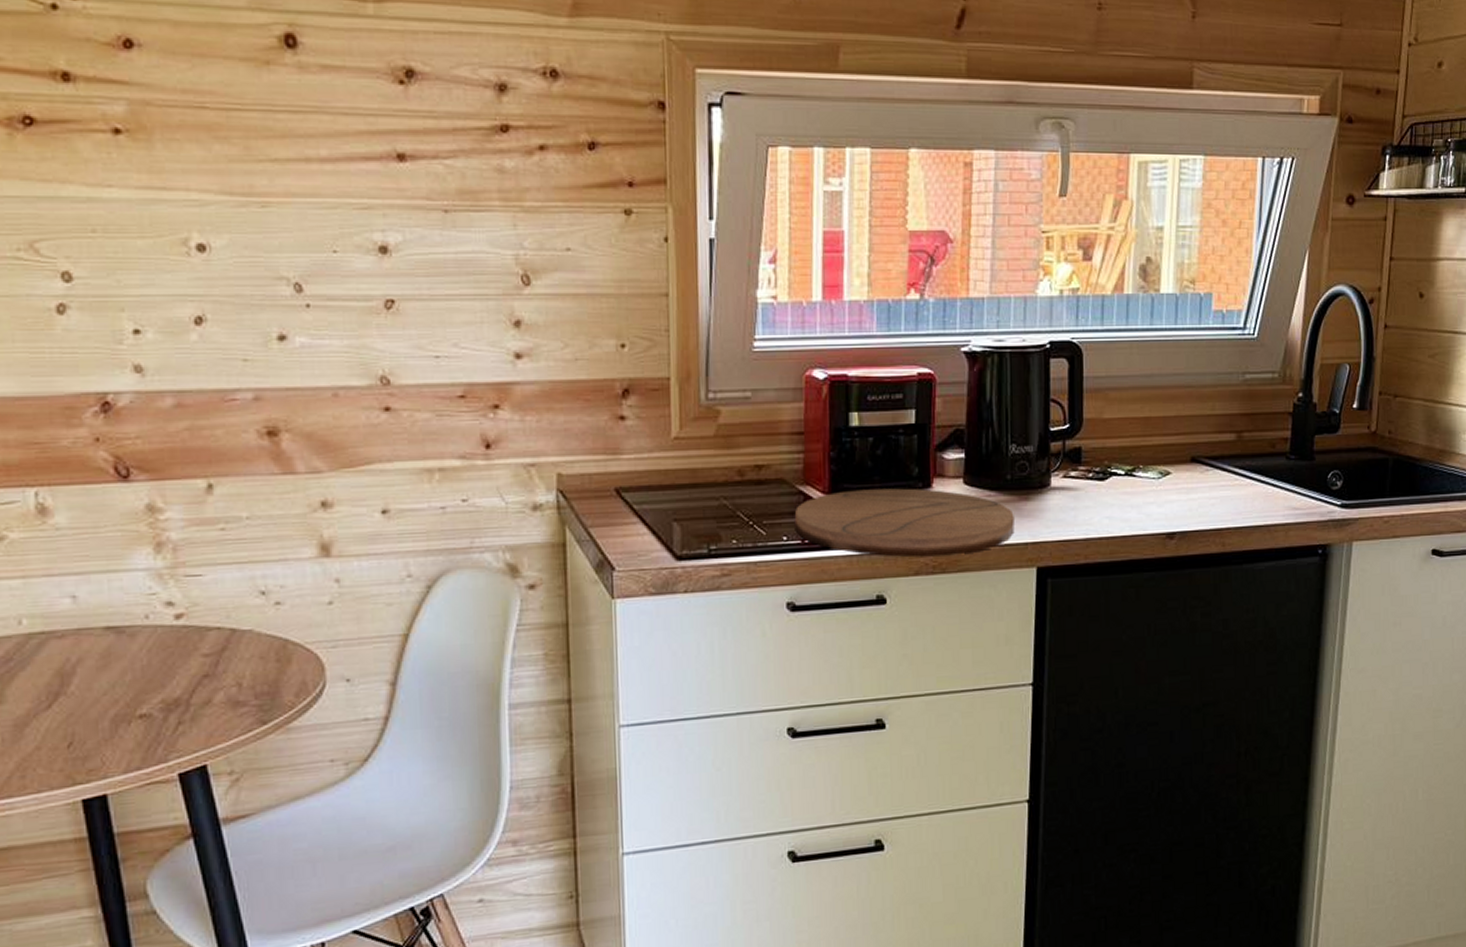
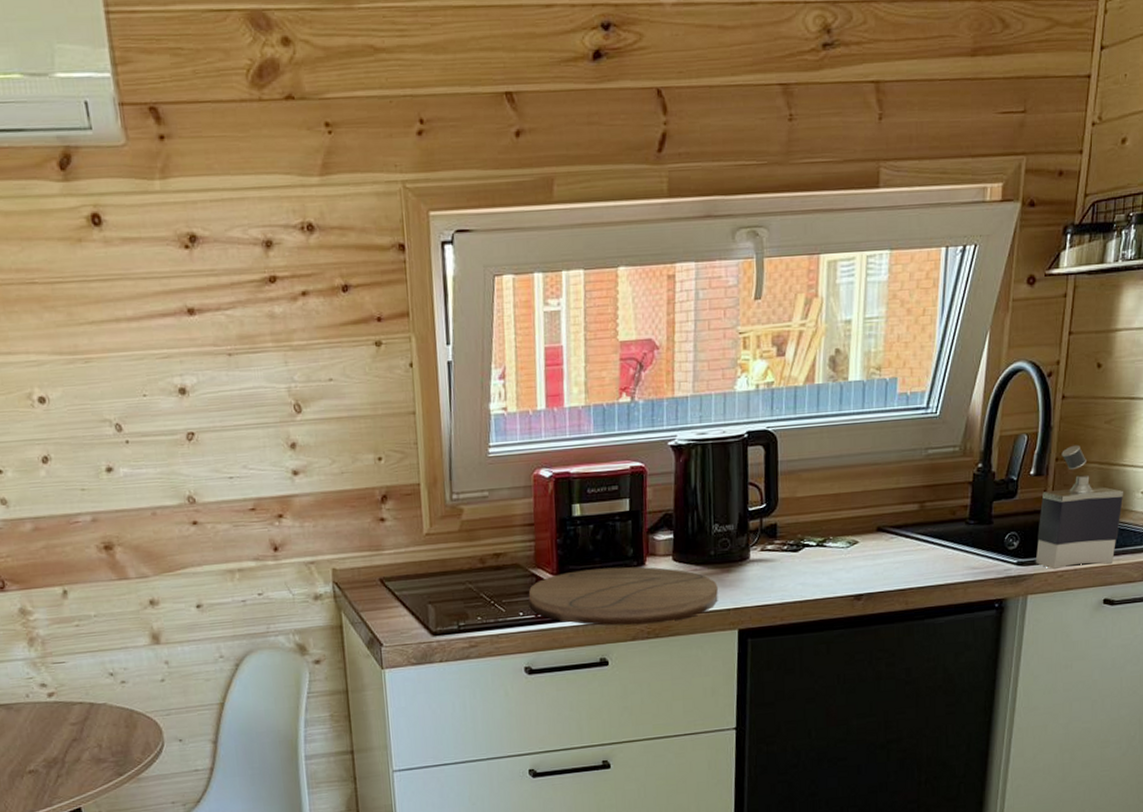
perfume bottle: none [1360,378,1450,515] -> present [1035,444,1124,570]

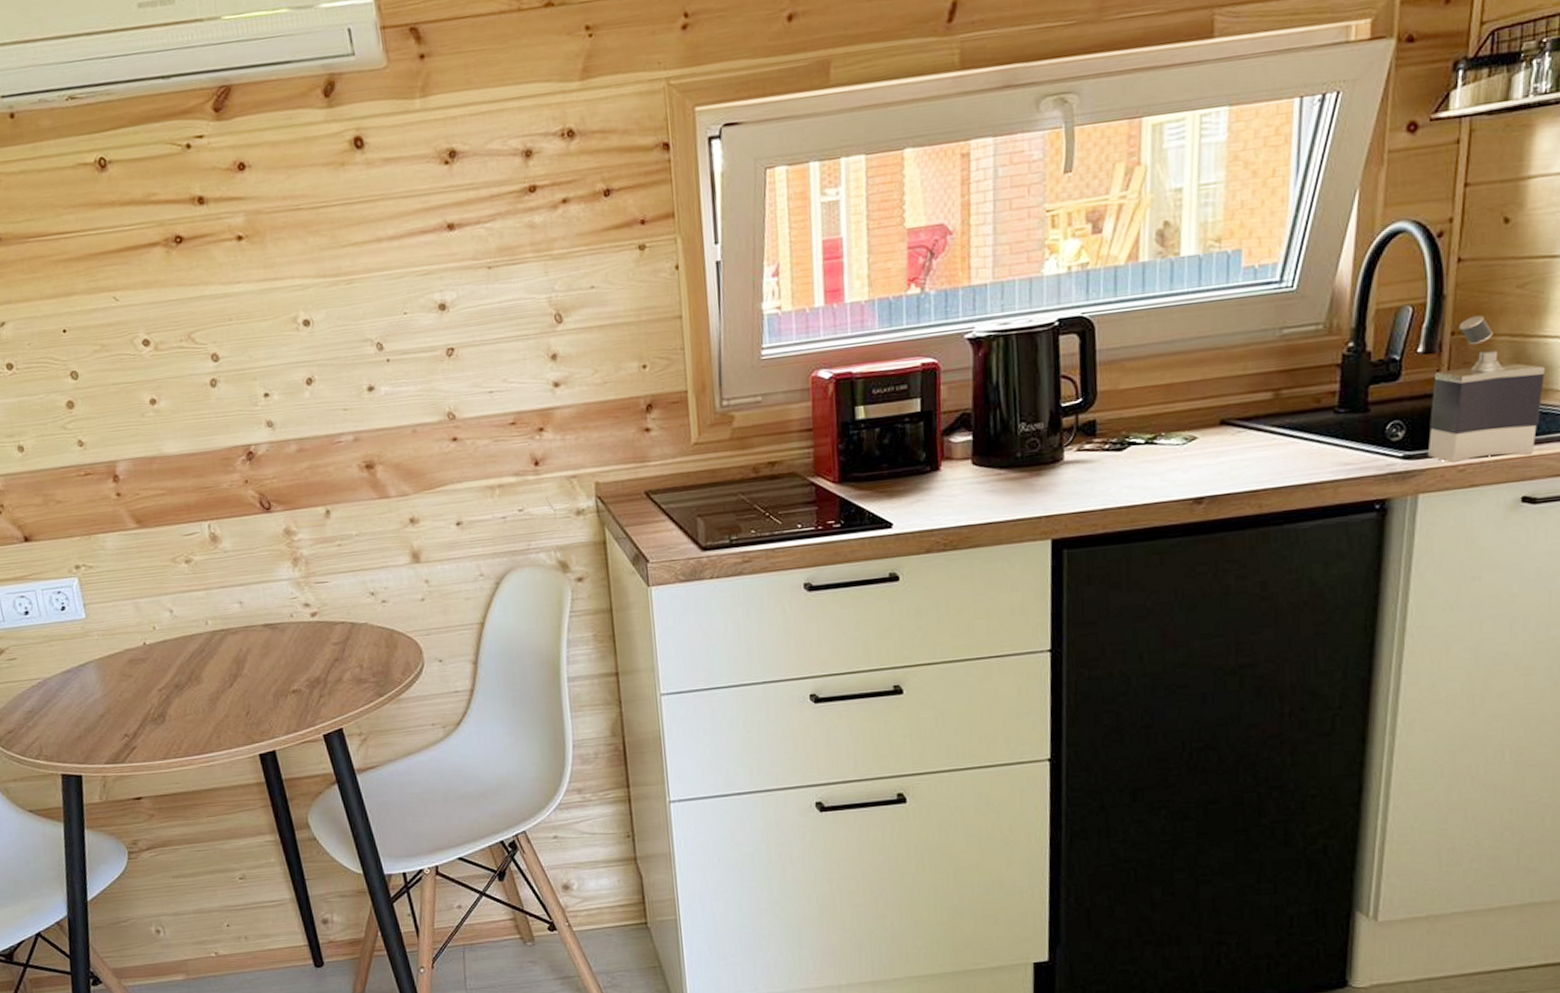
cutting board: present [528,566,718,626] -> none [807,472,1027,538]

